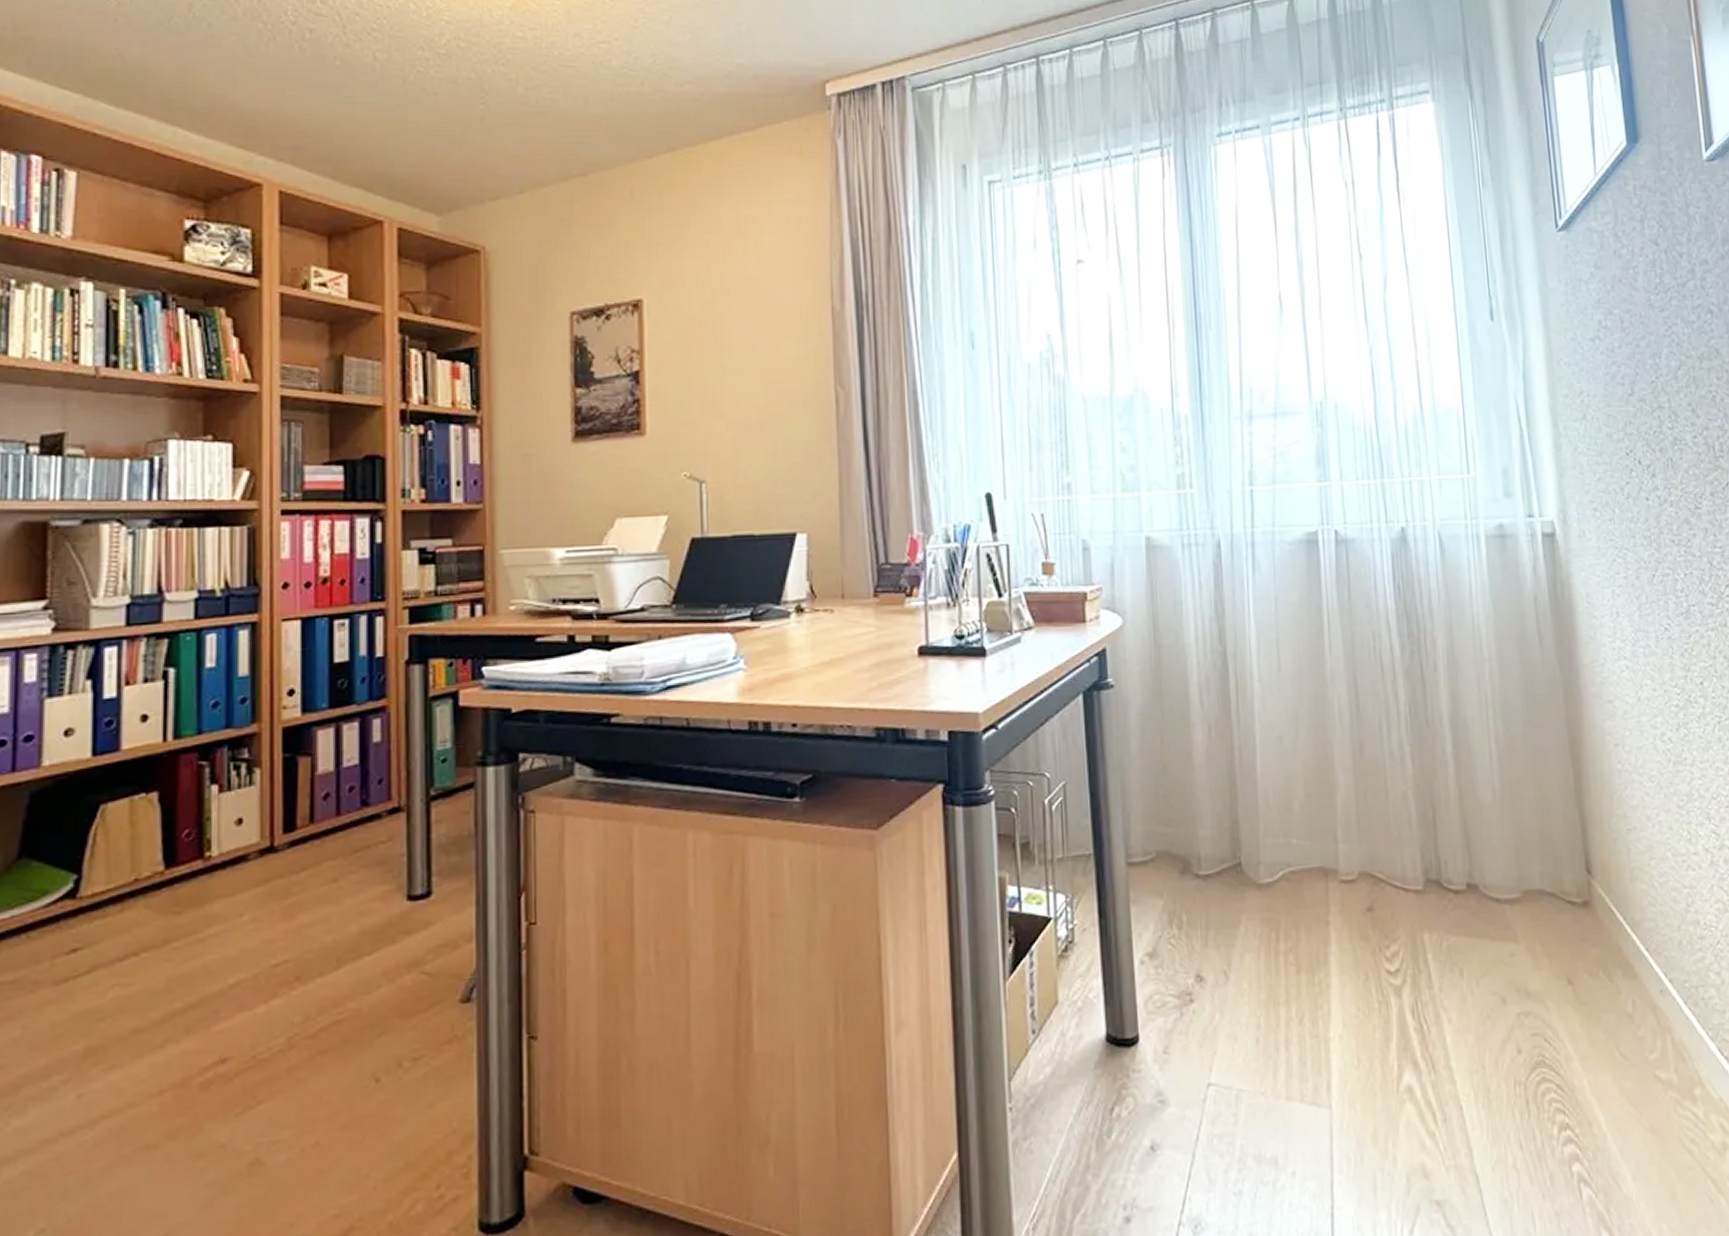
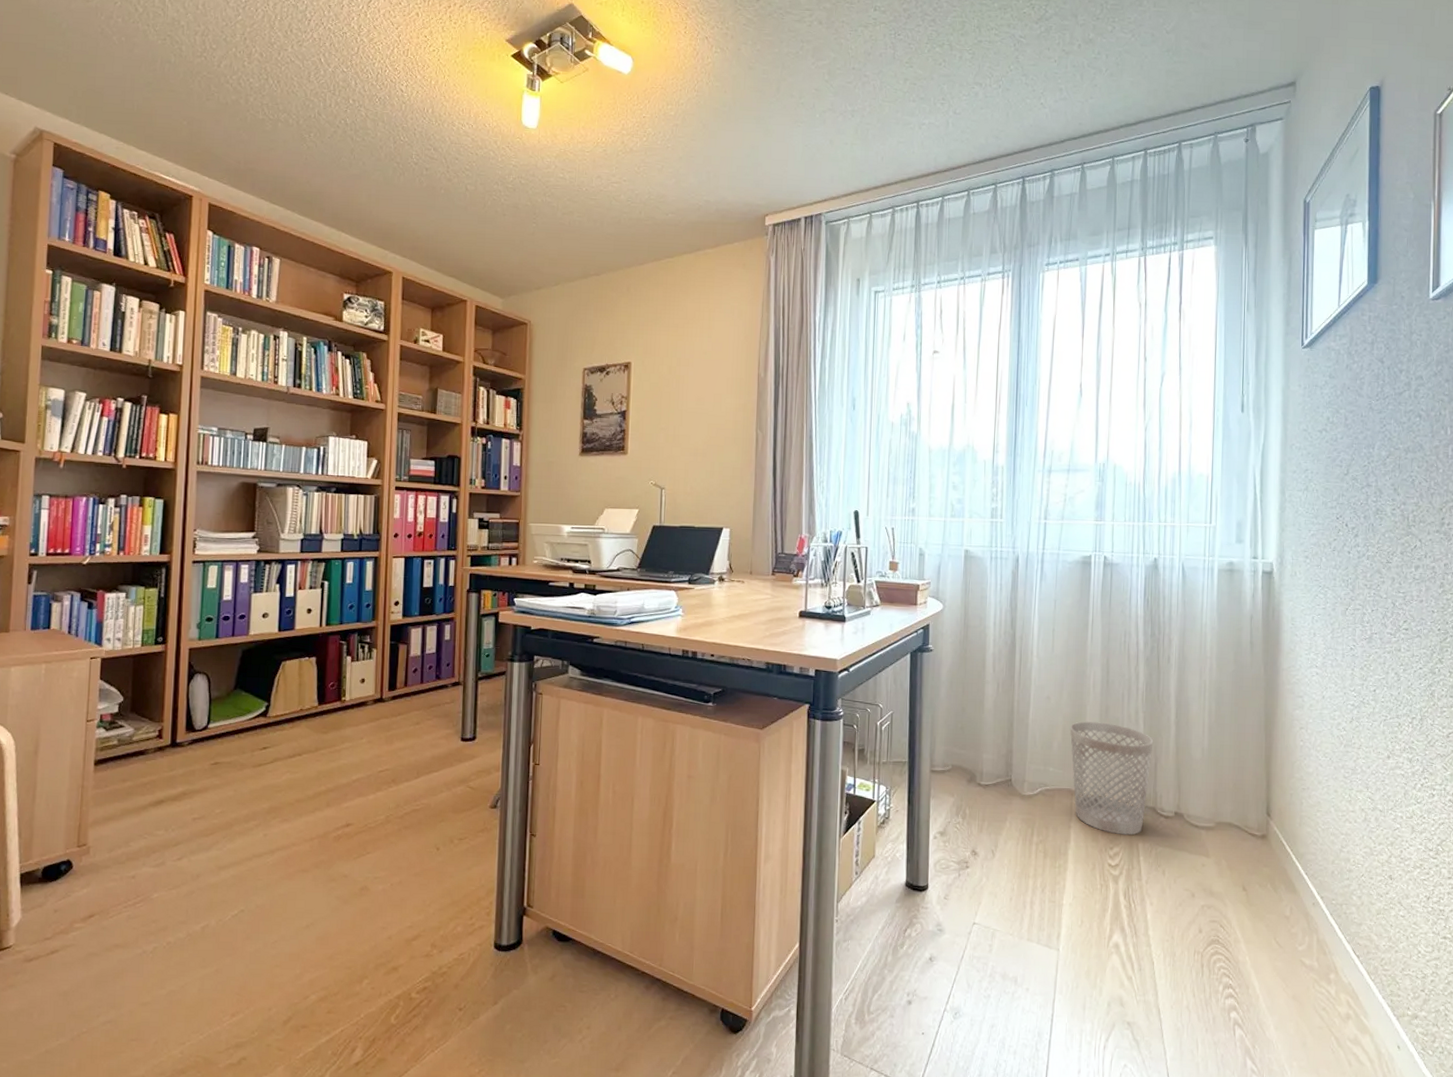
wastebasket: none [1313,765,1428,926] -> present [1069,721,1154,835]

